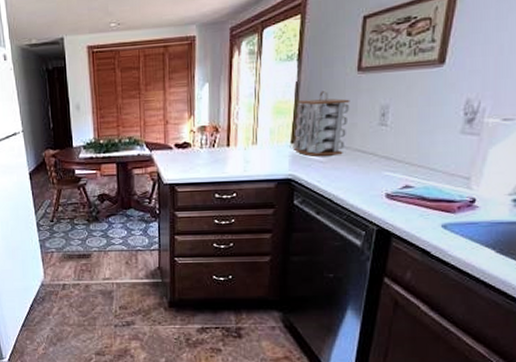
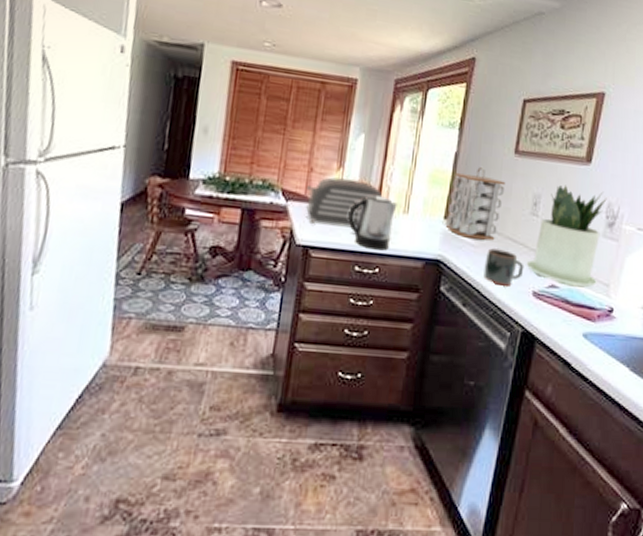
toaster: none [165,123,232,166] -> present [306,177,383,225]
kettle: none [204,133,246,179] -> present [348,195,397,251]
mug: none [334,161,376,193] -> present [483,248,524,286]
planter: none [377,89,465,184] -> present [526,185,607,288]

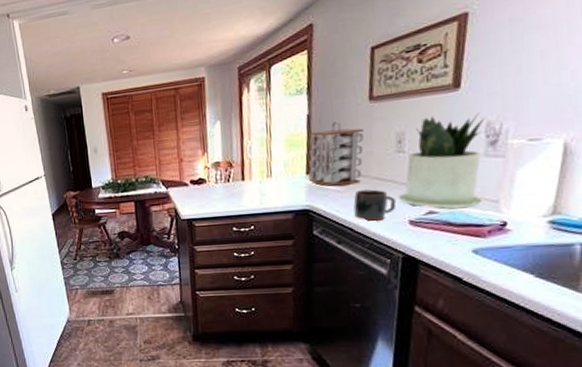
toaster: present [306,177,383,225] -> none [181,159,246,201]
kettle: present [348,195,397,251] -> none [219,167,261,212]

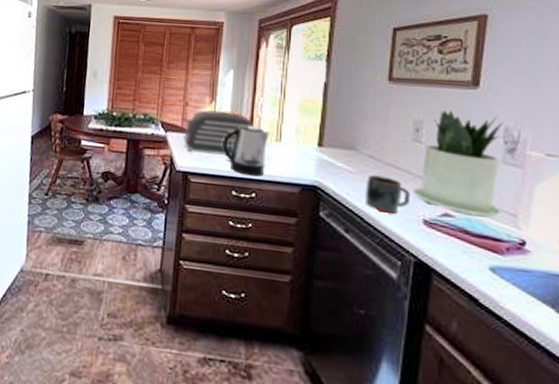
toaster: none [181,159,246,201] -> present [183,109,255,153]
kettle: none [219,167,261,212] -> present [222,125,269,177]
spice rack: present [308,120,365,187] -> none [319,94,382,168]

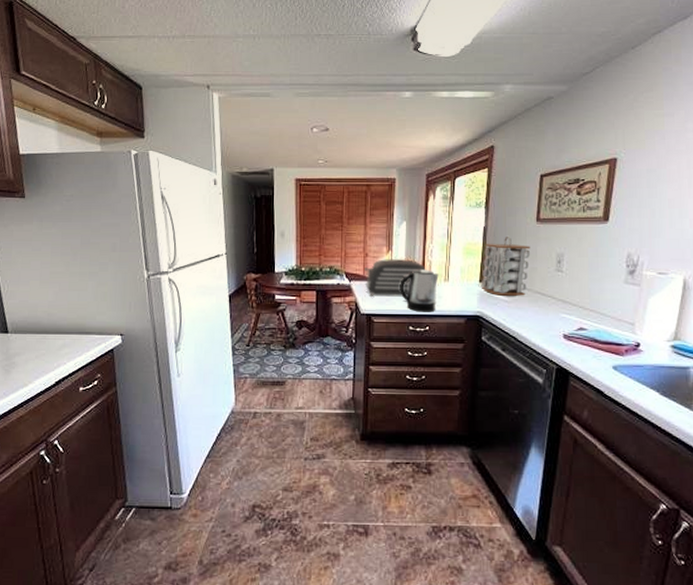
spice rack: none [319,94,382,168] -> present [481,235,531,297]
mug: present [365,175,411,214] -> none [518,302,554,332]
planter: present [412,110,503,218] -> none [555,243,626,328]

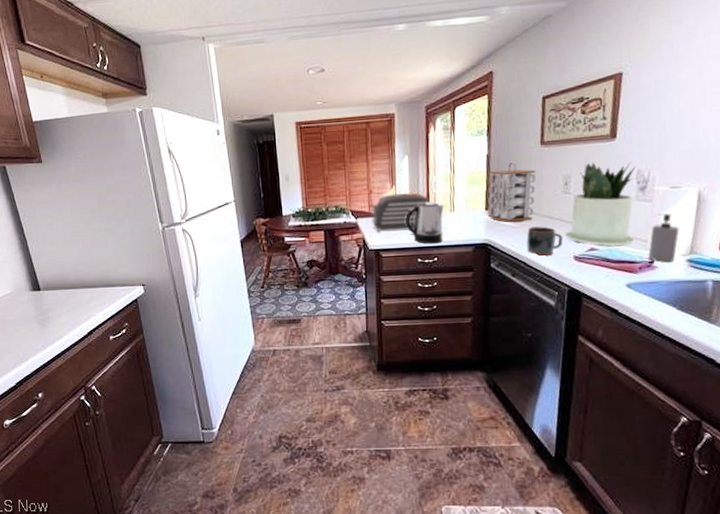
mug: none [518,302,554,332] -> present [526,226,563,256]
planter: none [555,243,626,328] -> present [564,161,636,247]
soap dispenser: none [635,298,665,347] -> present [648,213,680,262]

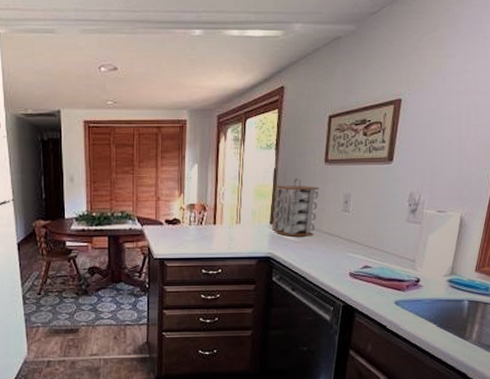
toaster: present [370,192,431,232] -> none [157,201,218,241]
kettle: present [405,201,444,244] -> none [192,212,231,255]
mug: present [526,226,563,256] -> none [307,242,341,271]
planter: present [564,161,636,247] -> none [342,183,409,265]
soap dispenser: present [648,213,680,262] -> none [415,235,443,282]

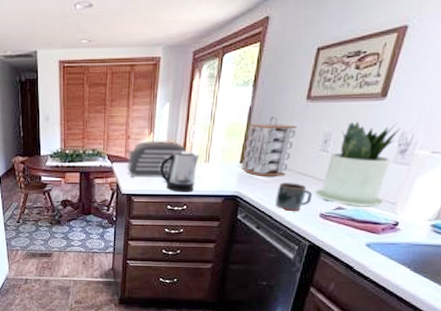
toaster: none [157,201,218,241] -> present [126,140,187,177]
kettle: none [192,212,231,255] -> present [160,151,199,192]
mug: none [307,242,341,271] -> present [275,182,313,211]
planter: none [342,183,409,265] -> present [314,121,401,207]

